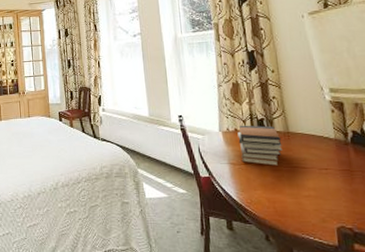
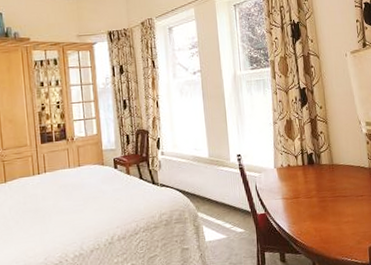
book stack: present [237,125,283,167] -> none [290,160,328,198]

